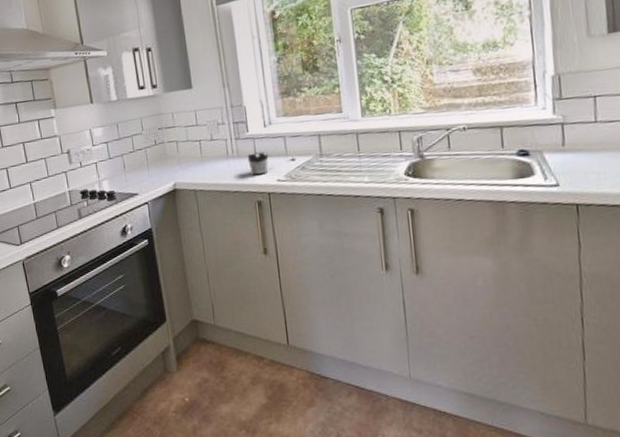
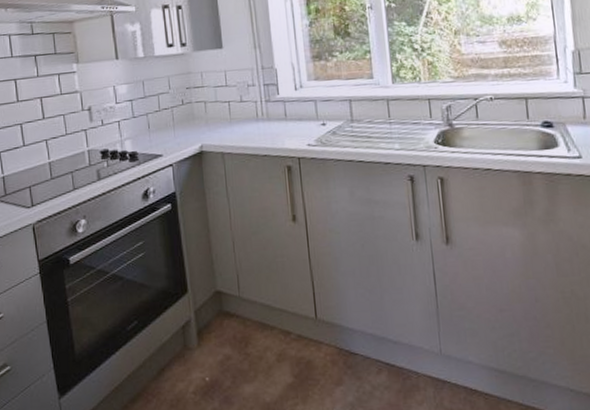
mug: present [247,151,270,175] -> none [277,115,300,138]

